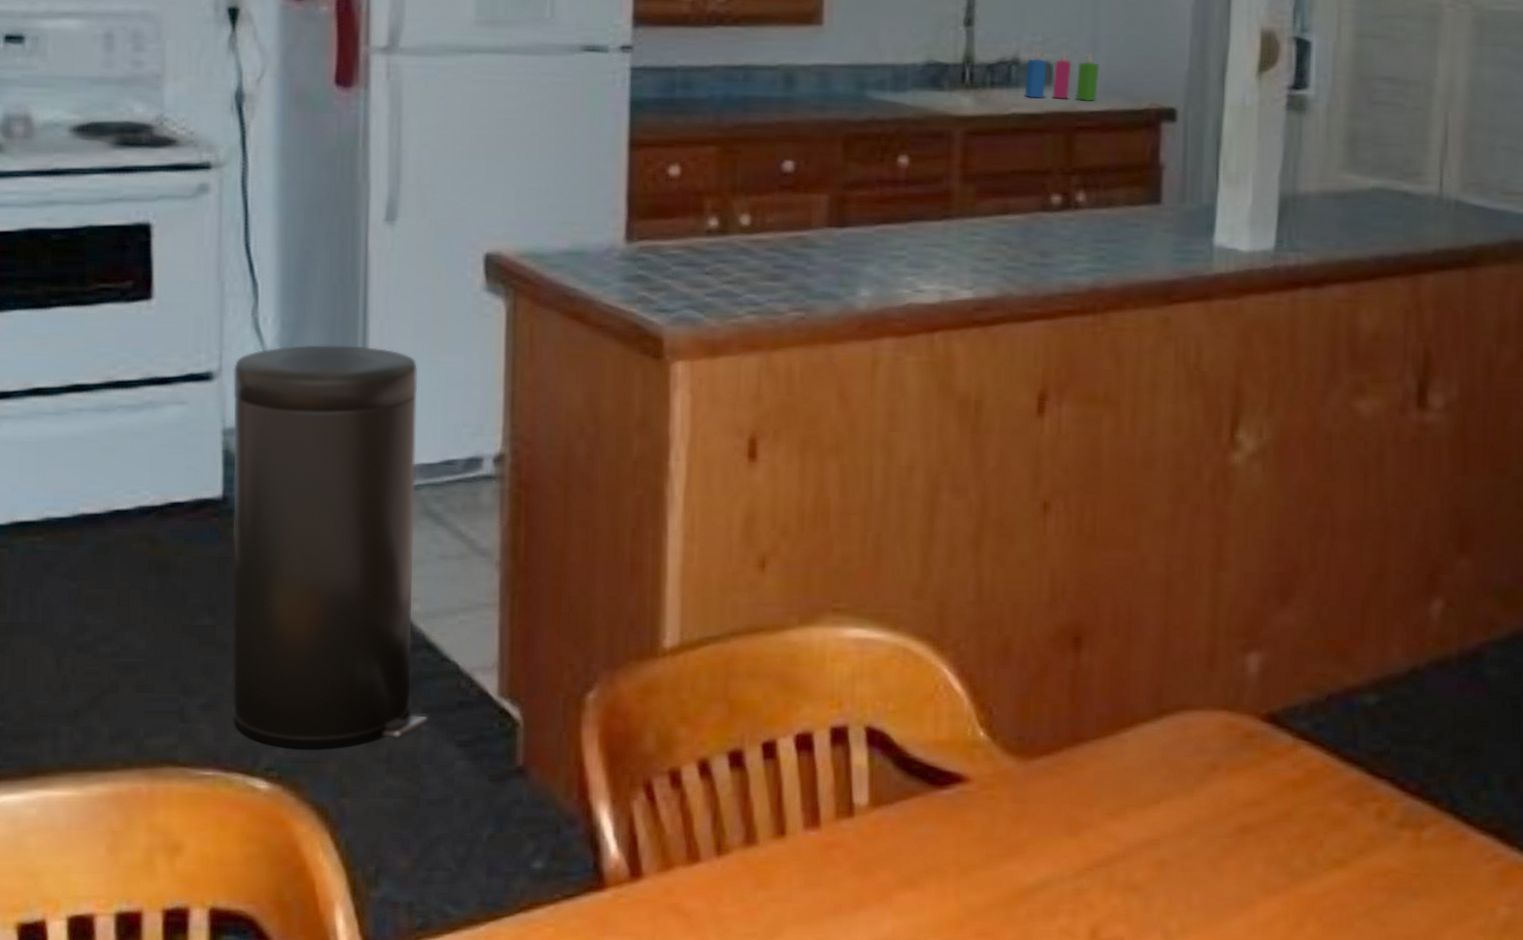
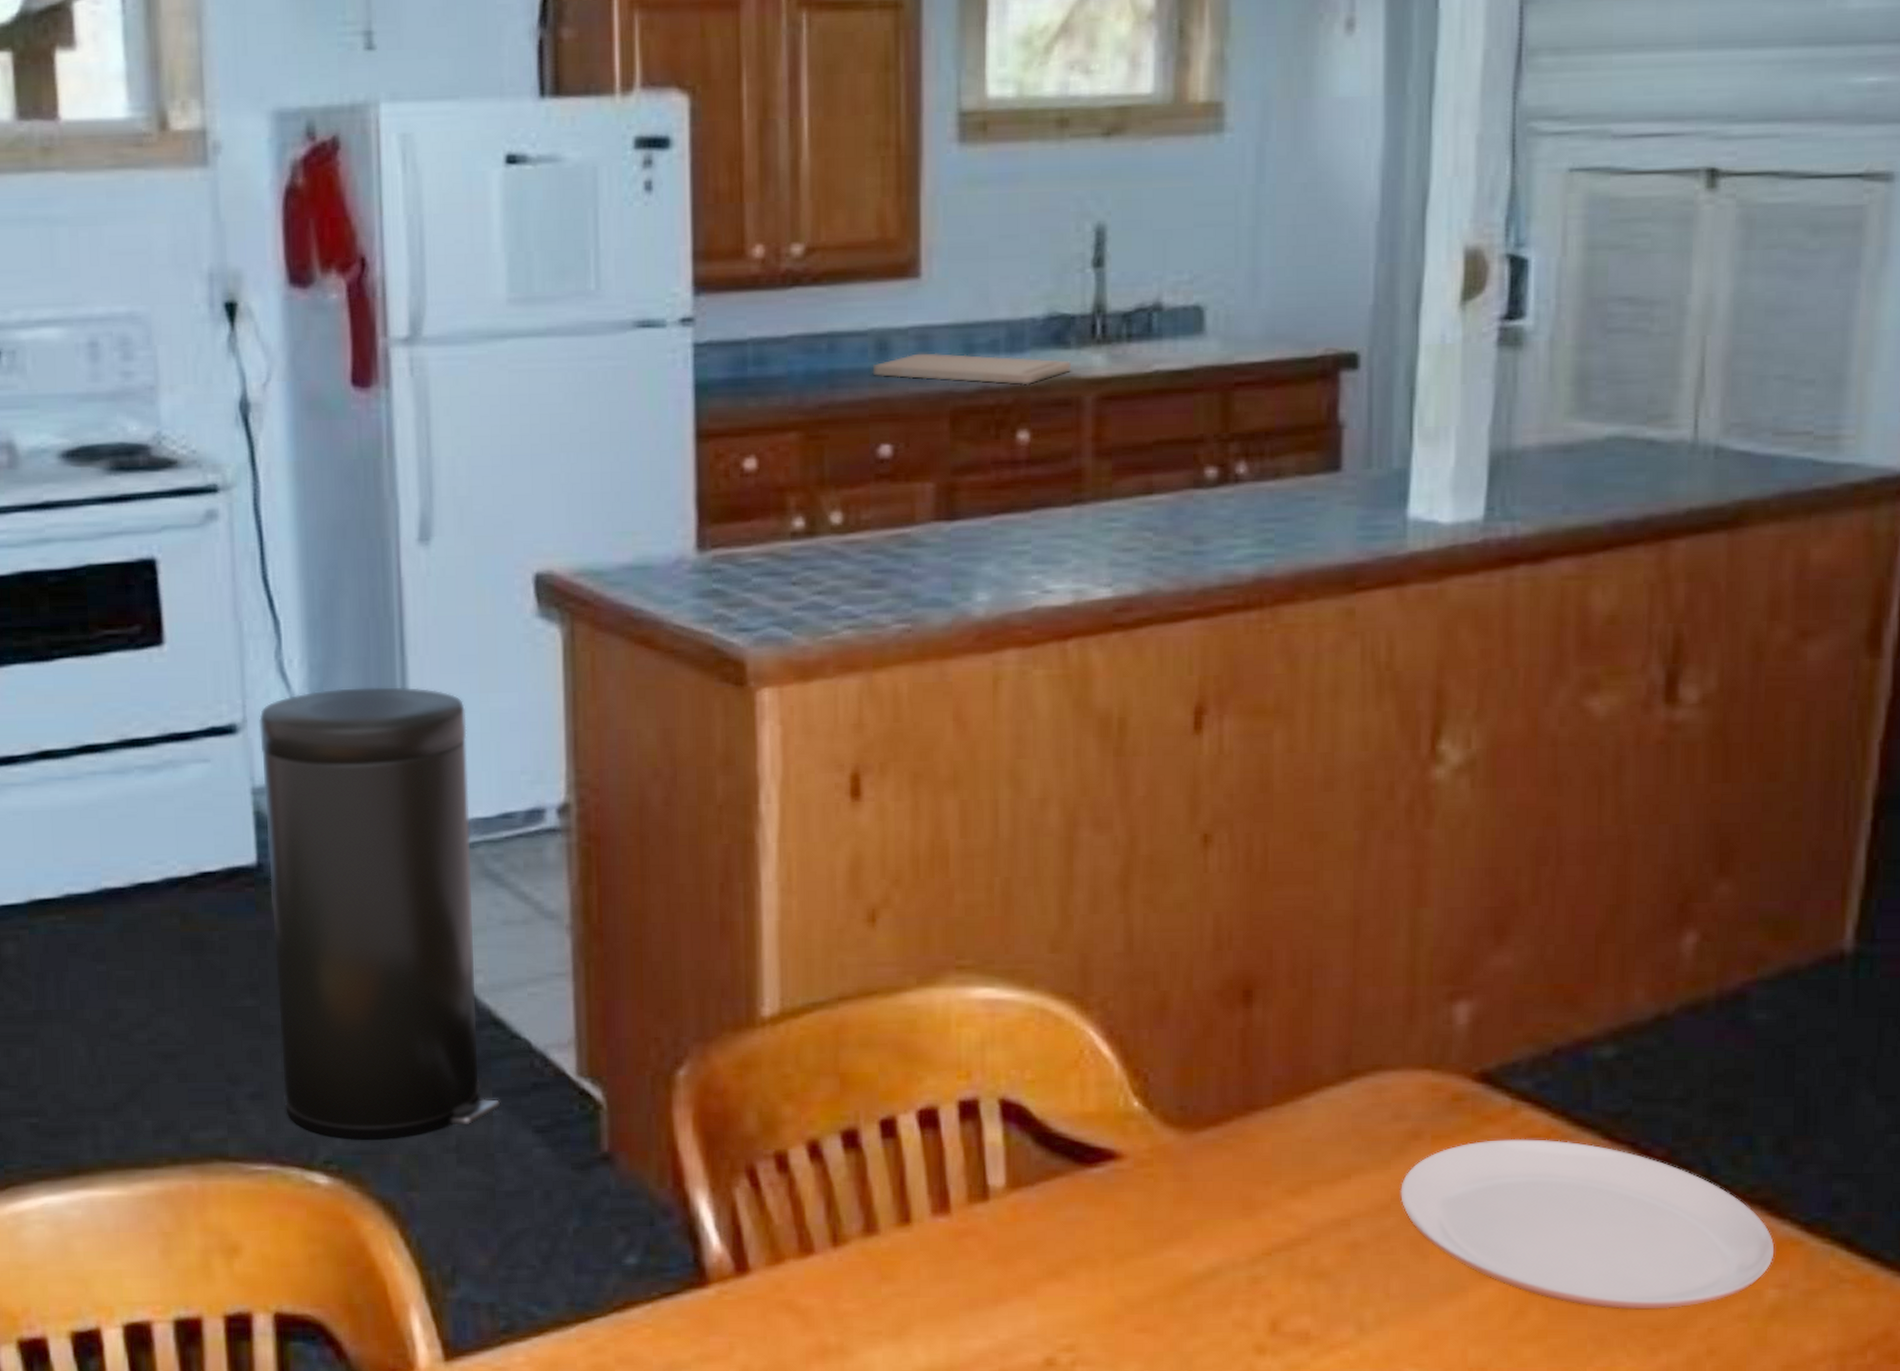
cutting board: none [780,87,945,119] -> present [872,353,1072,386]
soap dispenser: present [1024,49,1099,102] -> none [1169,289,1261,352]
plate: none [1201,772,1505,923] -> present [1400,1139,1774,1310]

